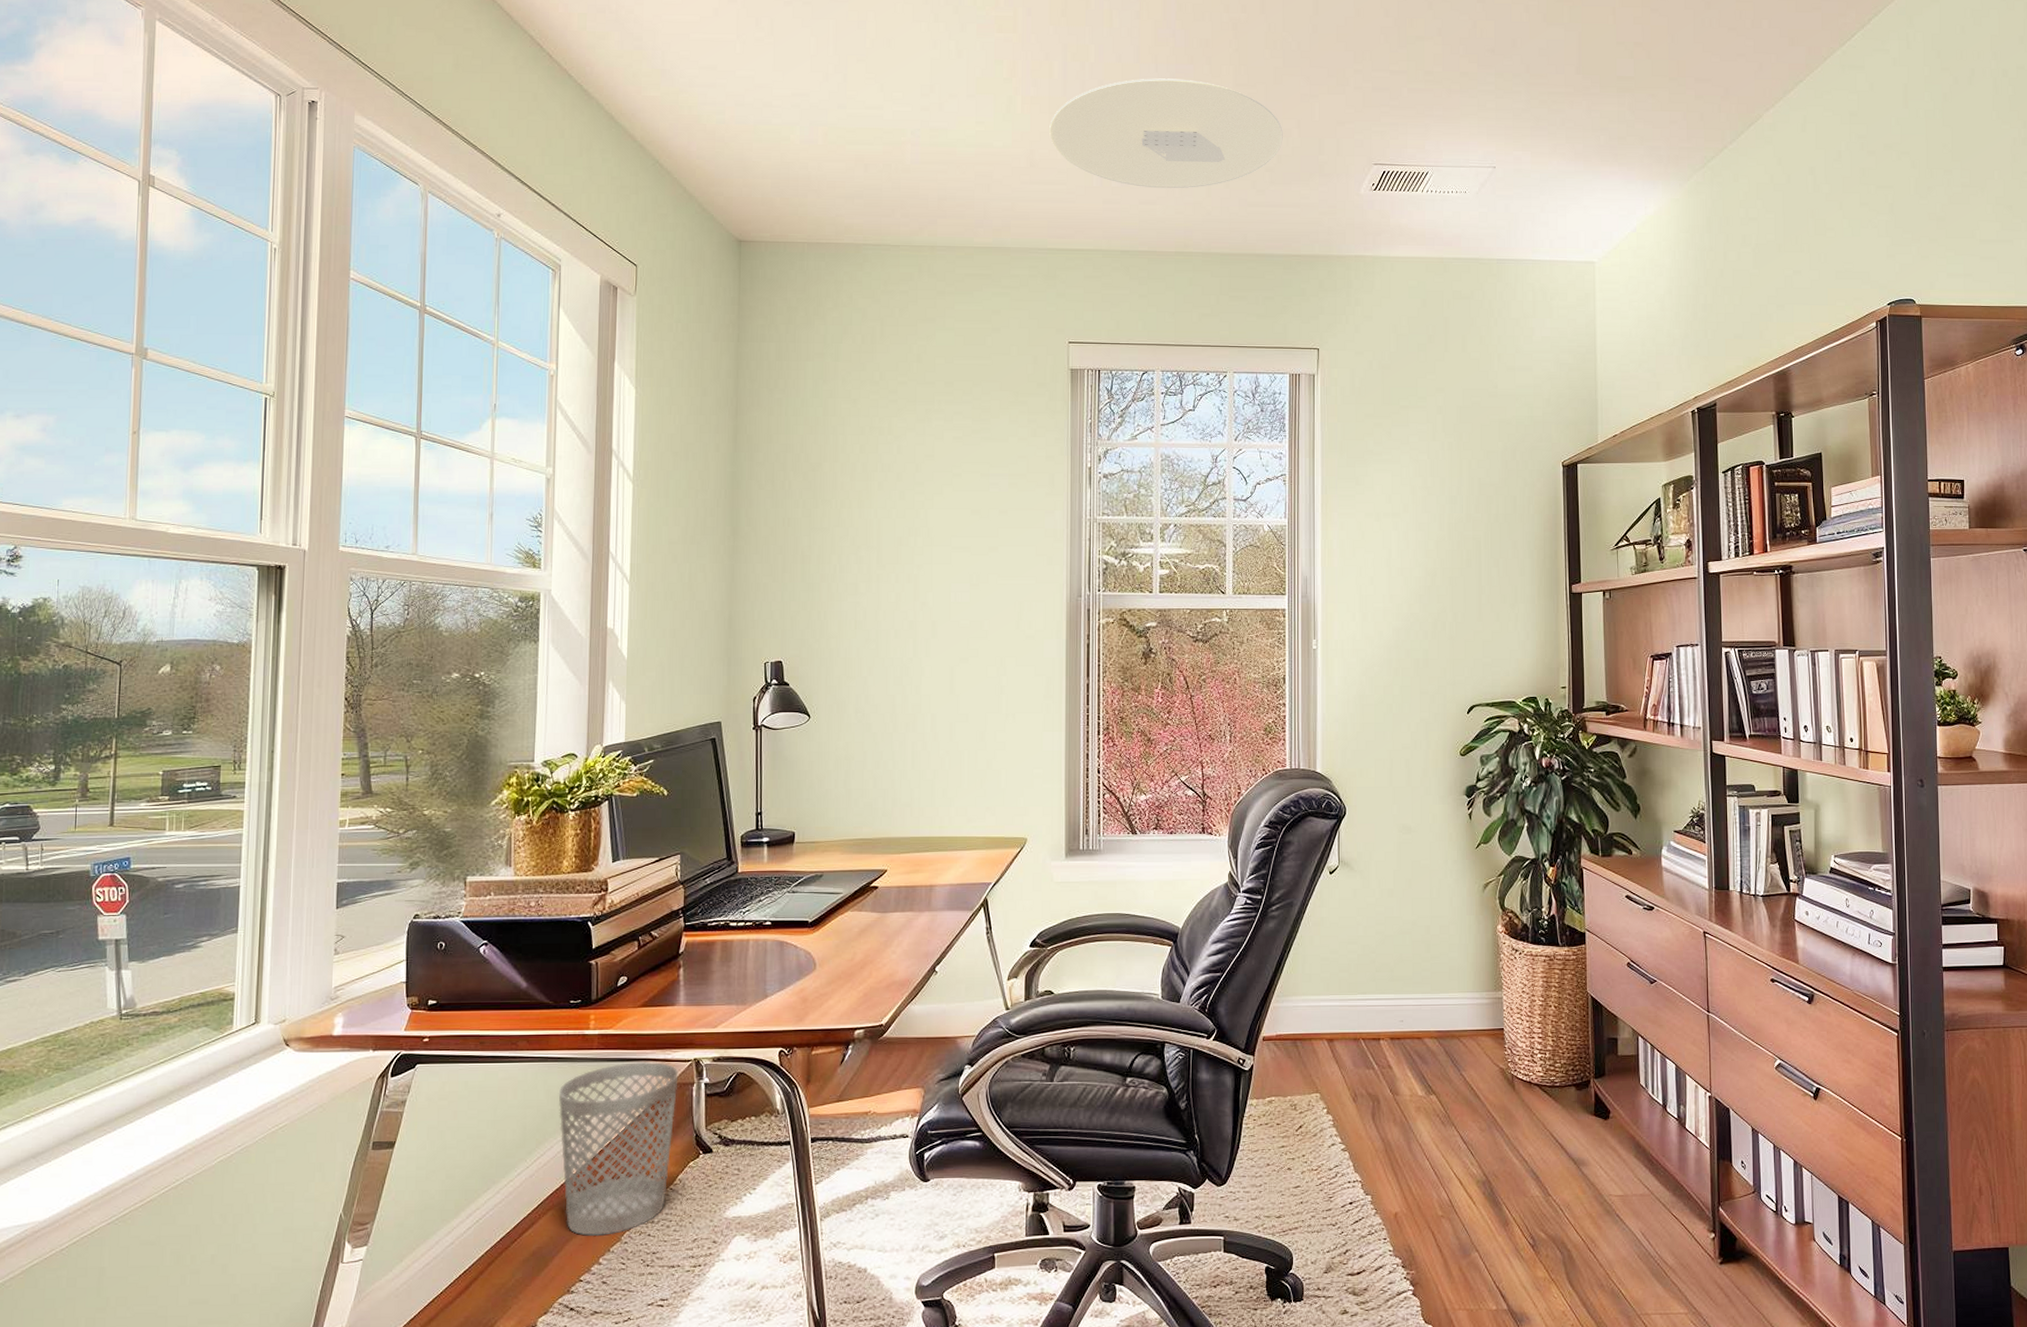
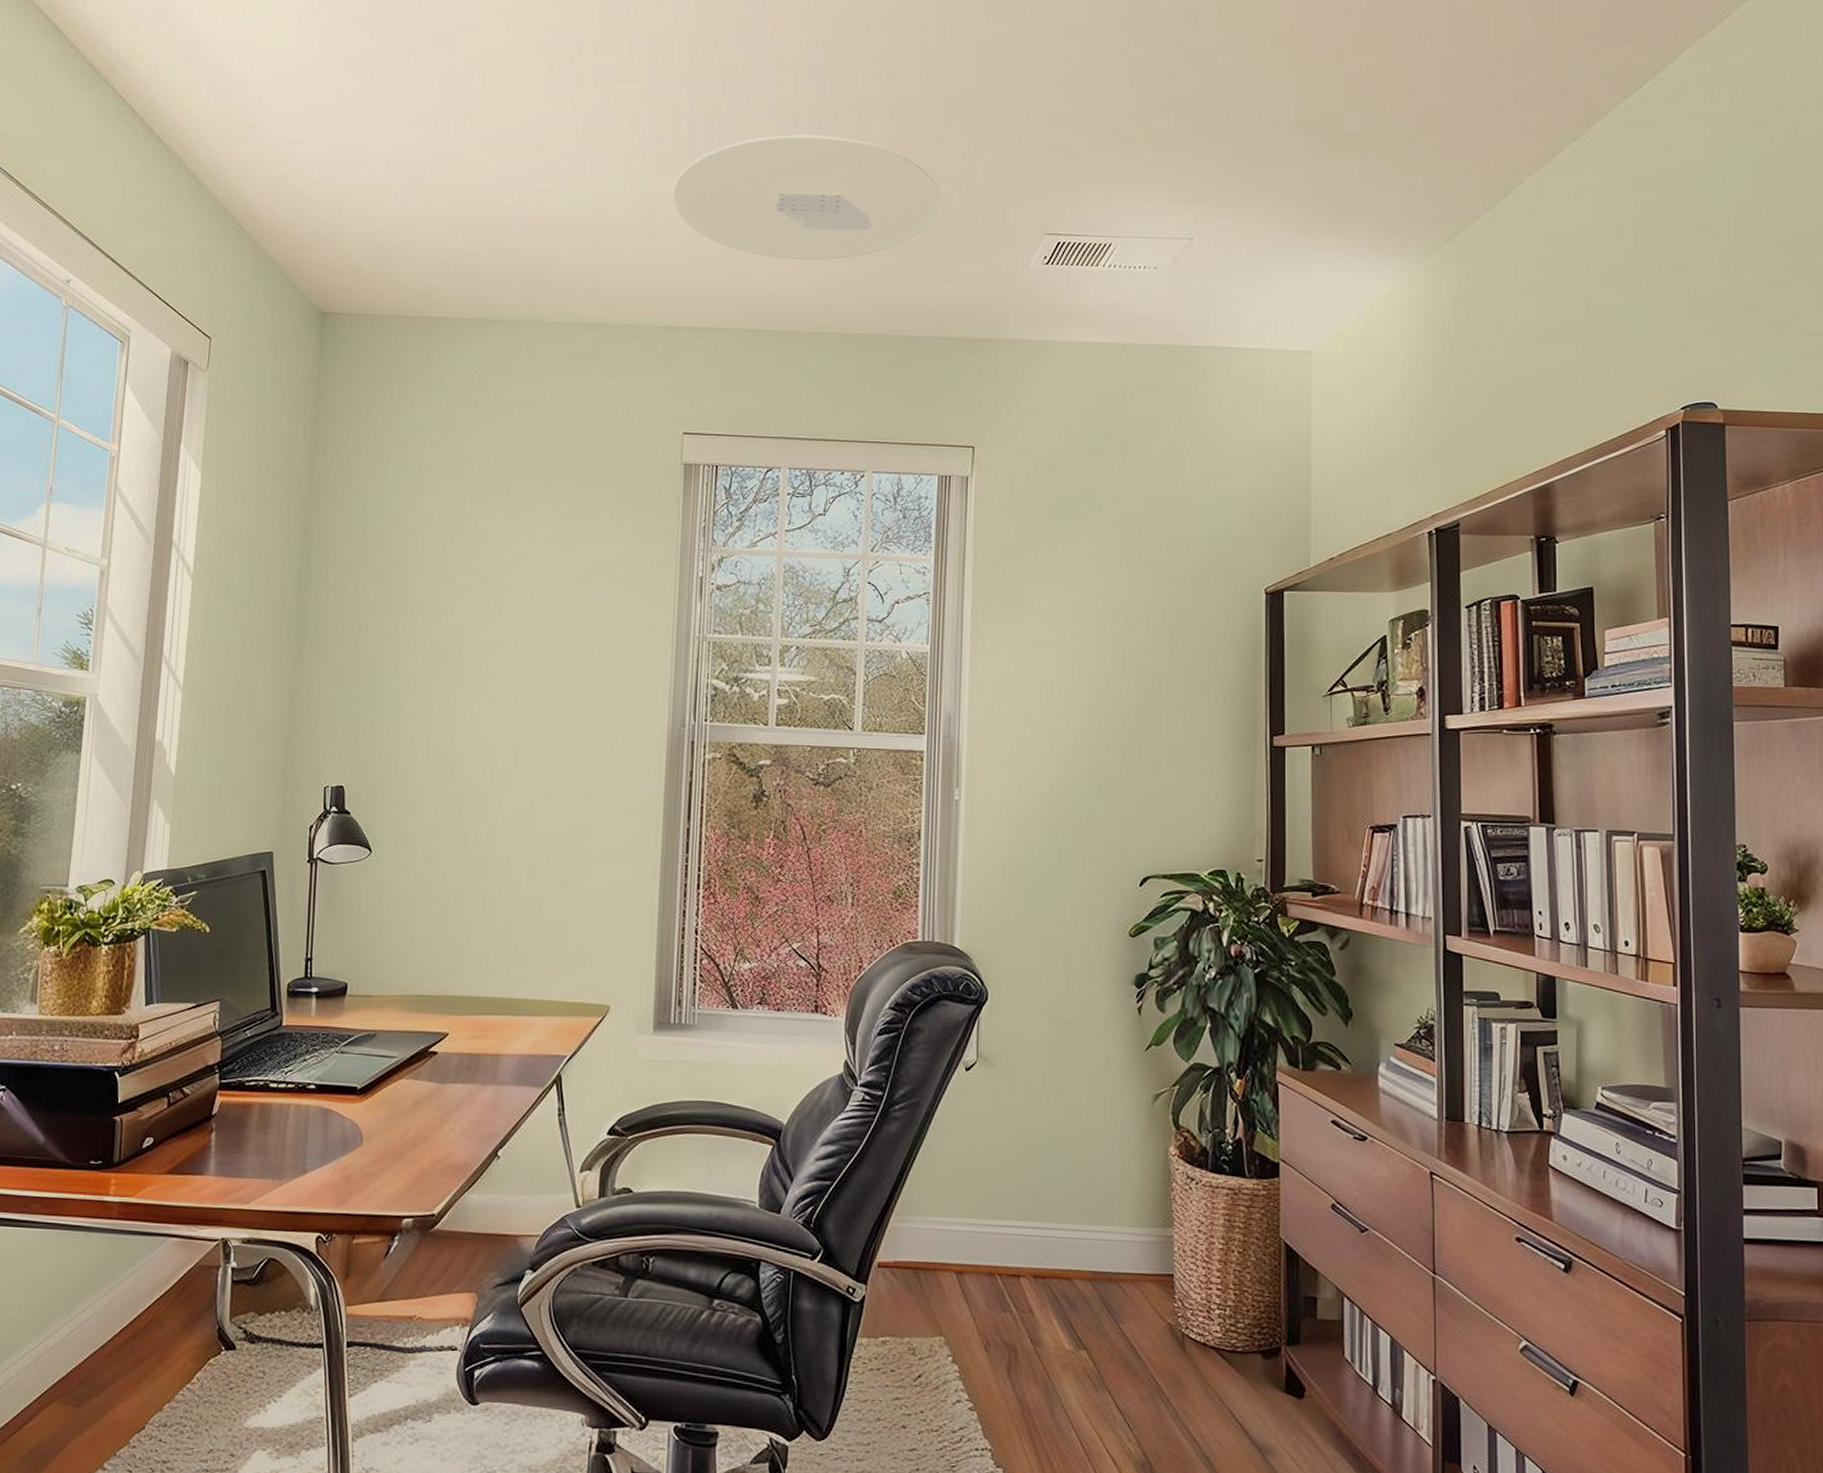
wastebasket: present [558,1061,679,1237] -> none [70,1237,204,1437]

